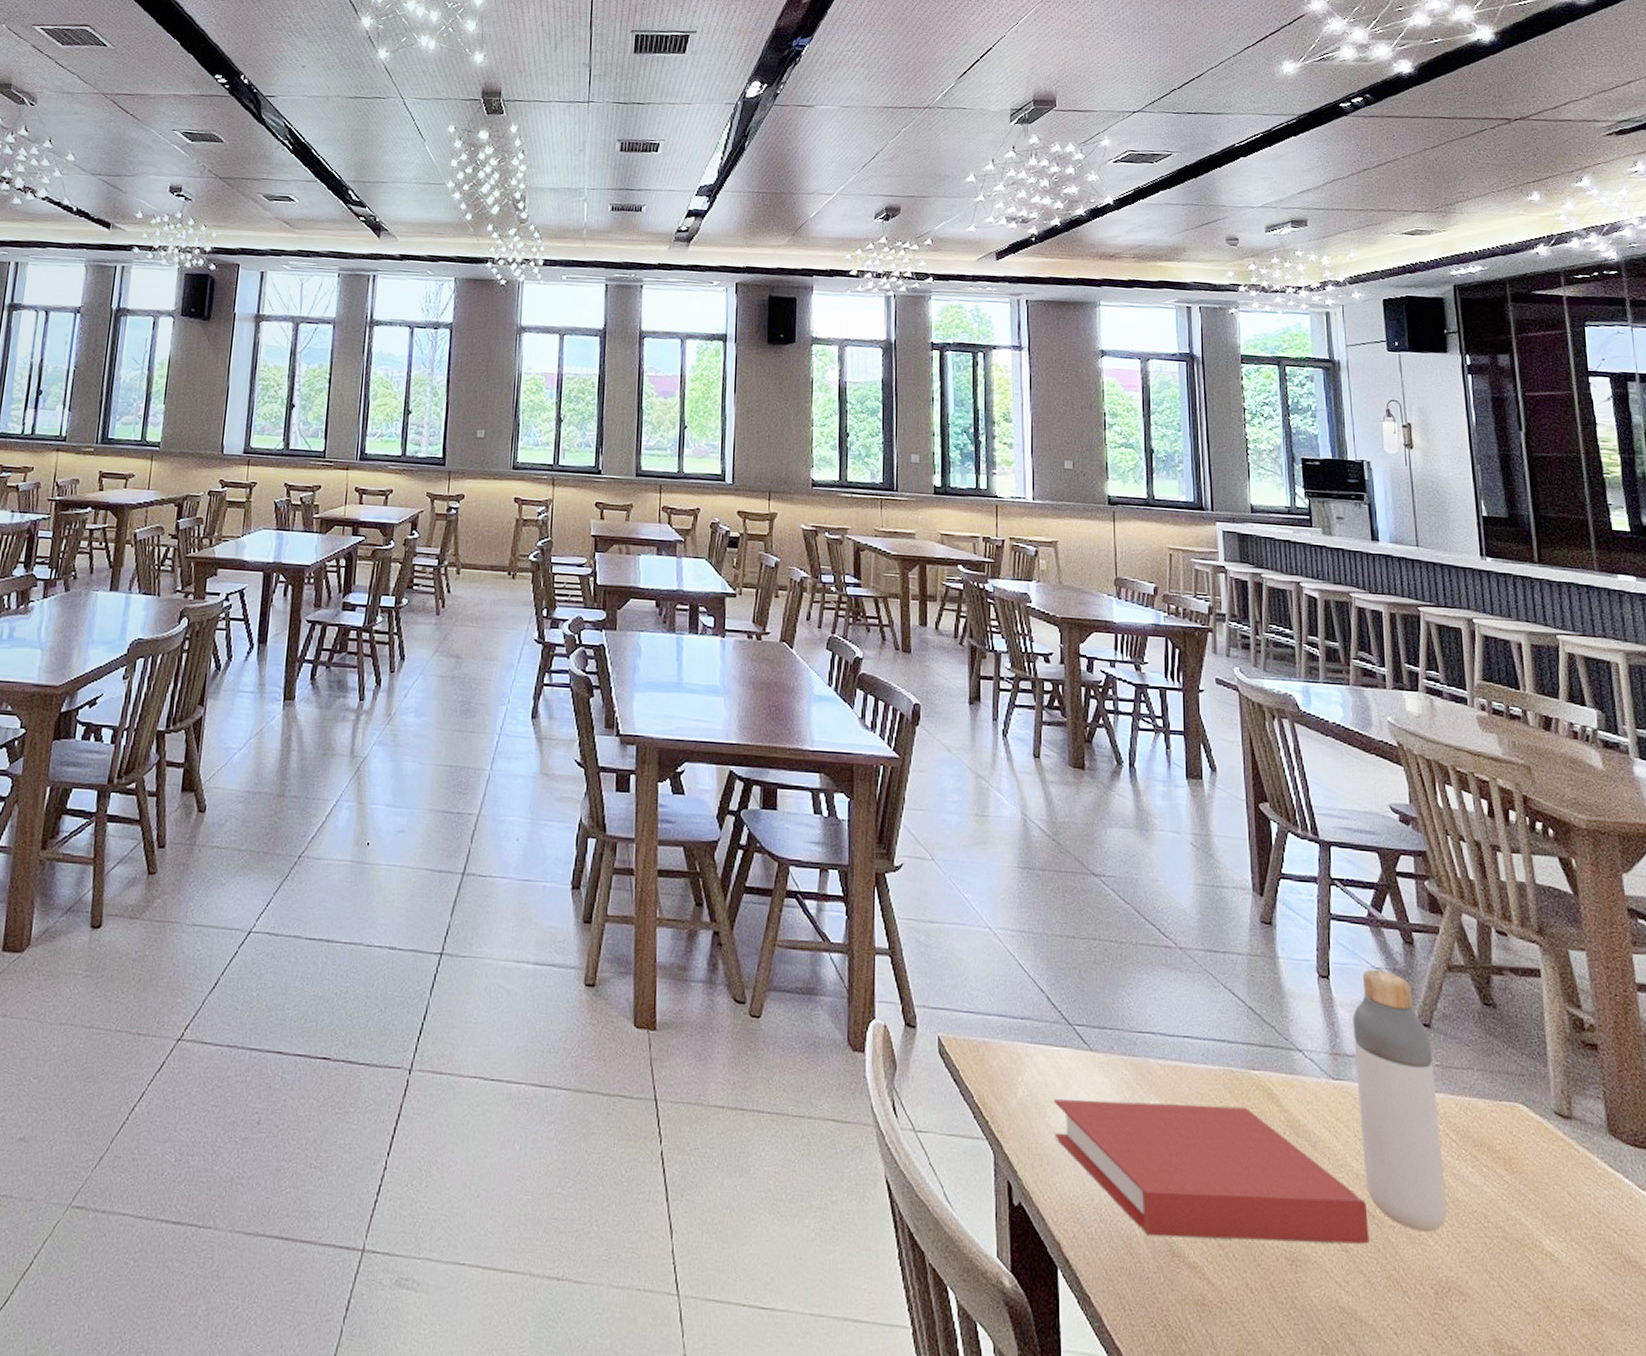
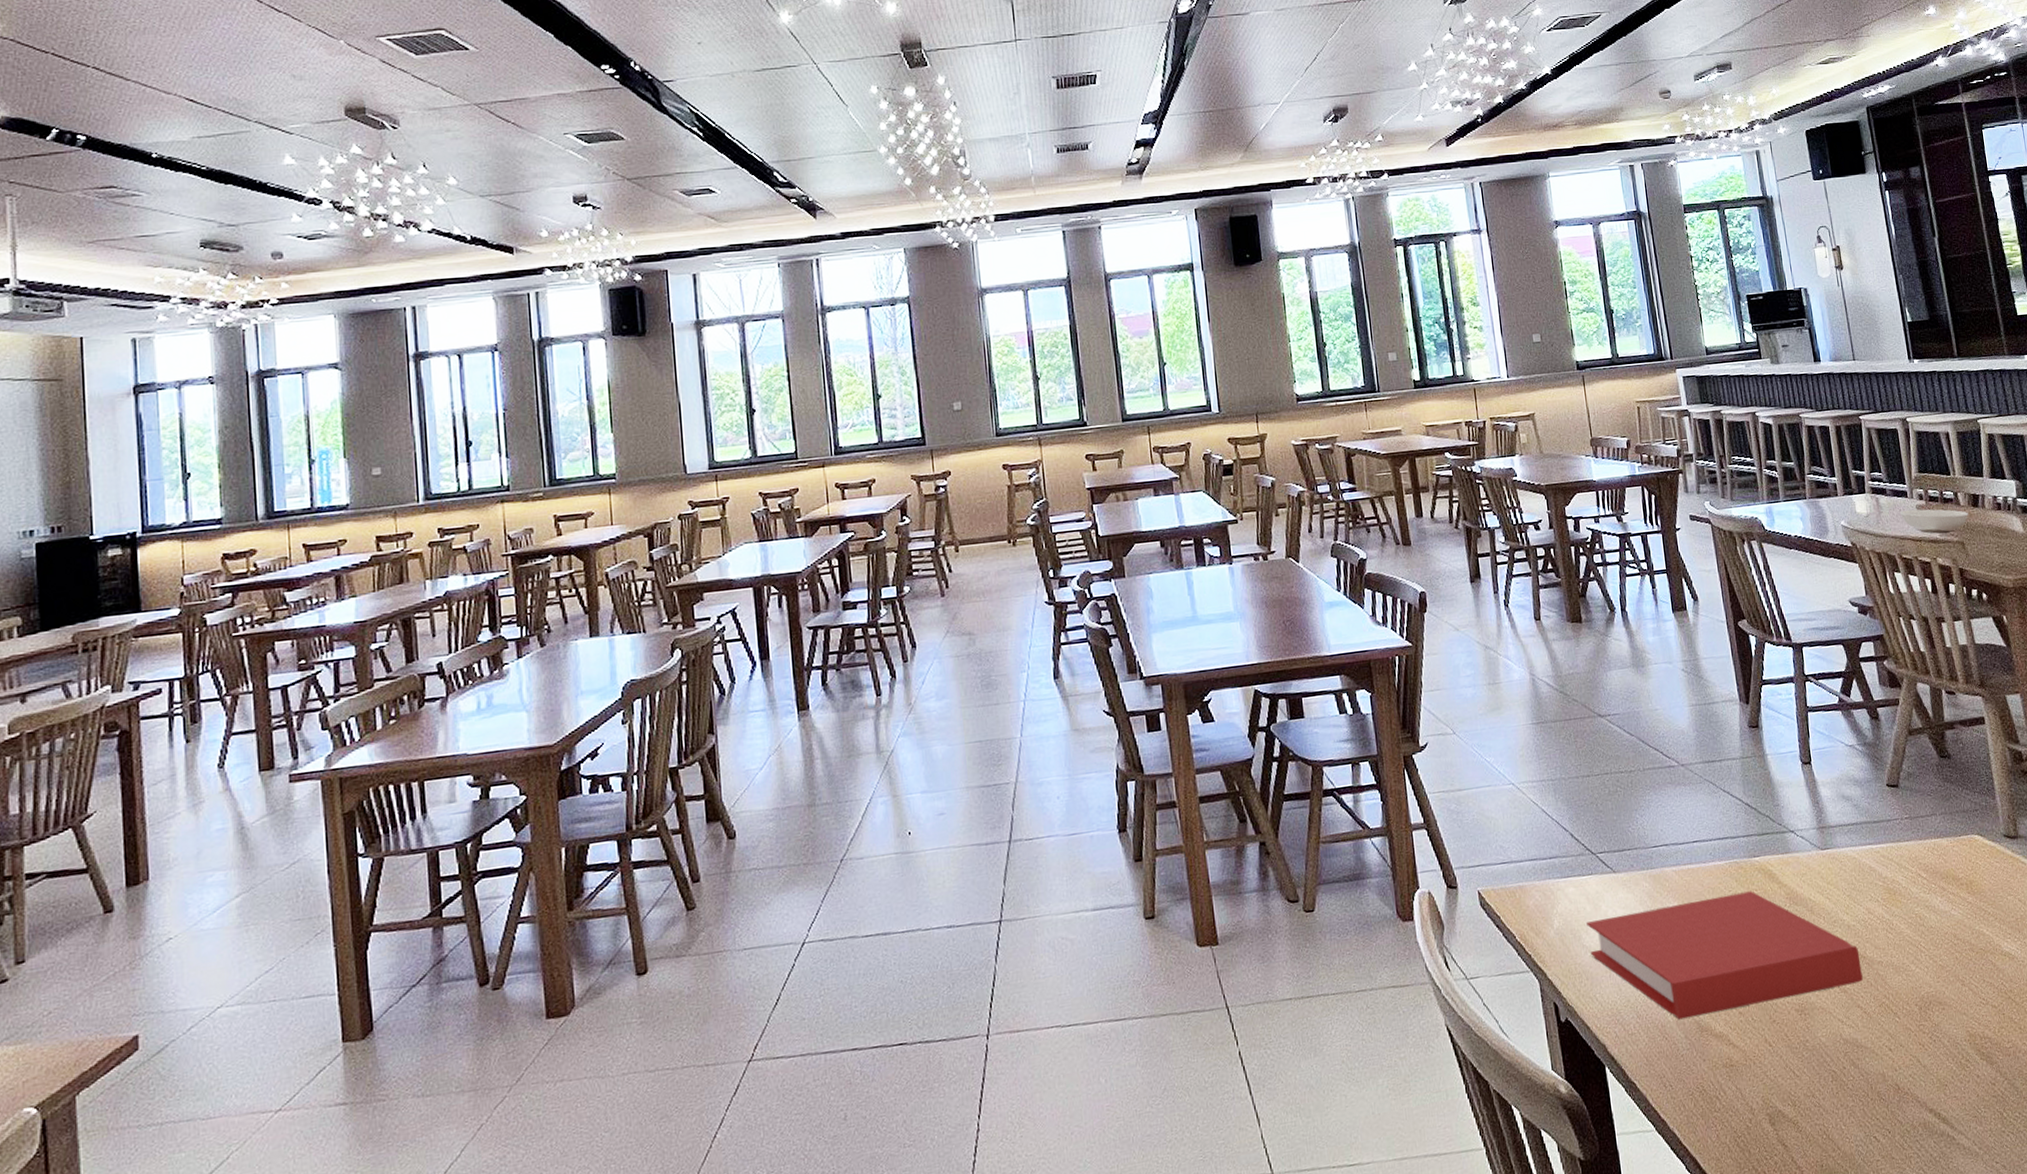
bottle: present [1353,969,1447,1232] -> none [1833,746,1924,961]
bowl: none [1456,718,1538,754] -> present [1899,509,1969,534]

